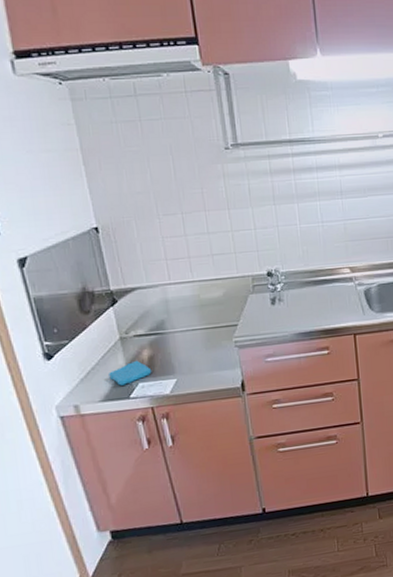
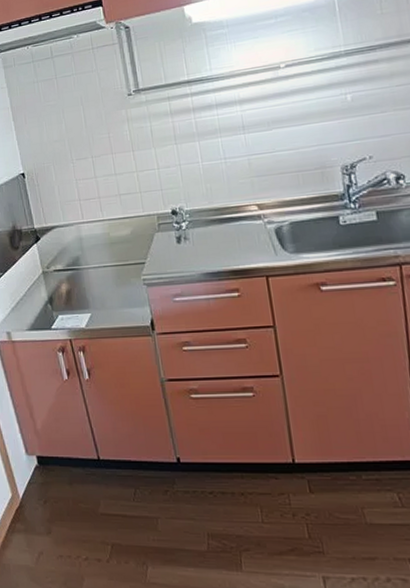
sponge: present [109,360,152,386] -> none [34,293,70,316]

